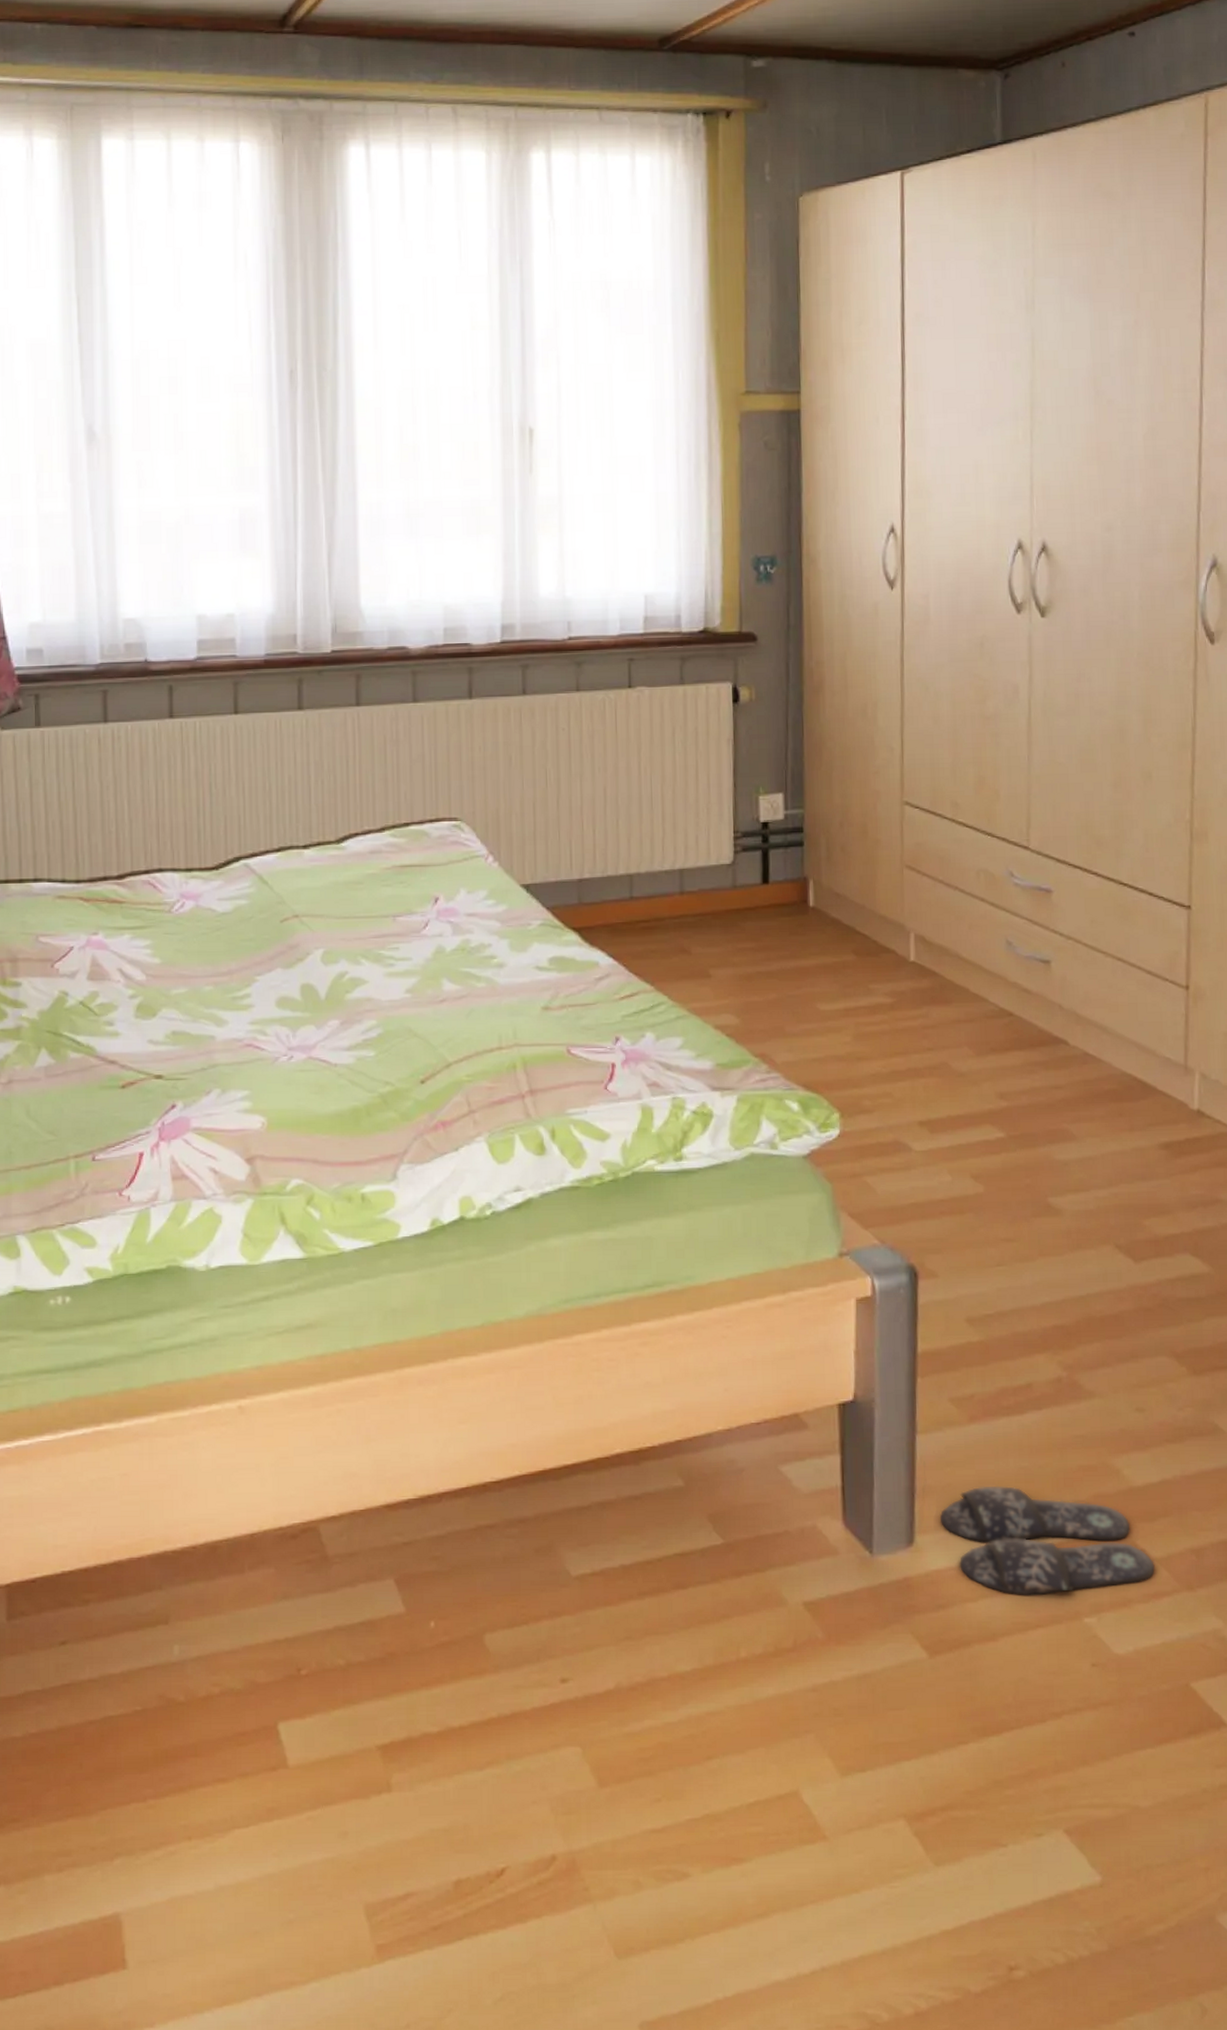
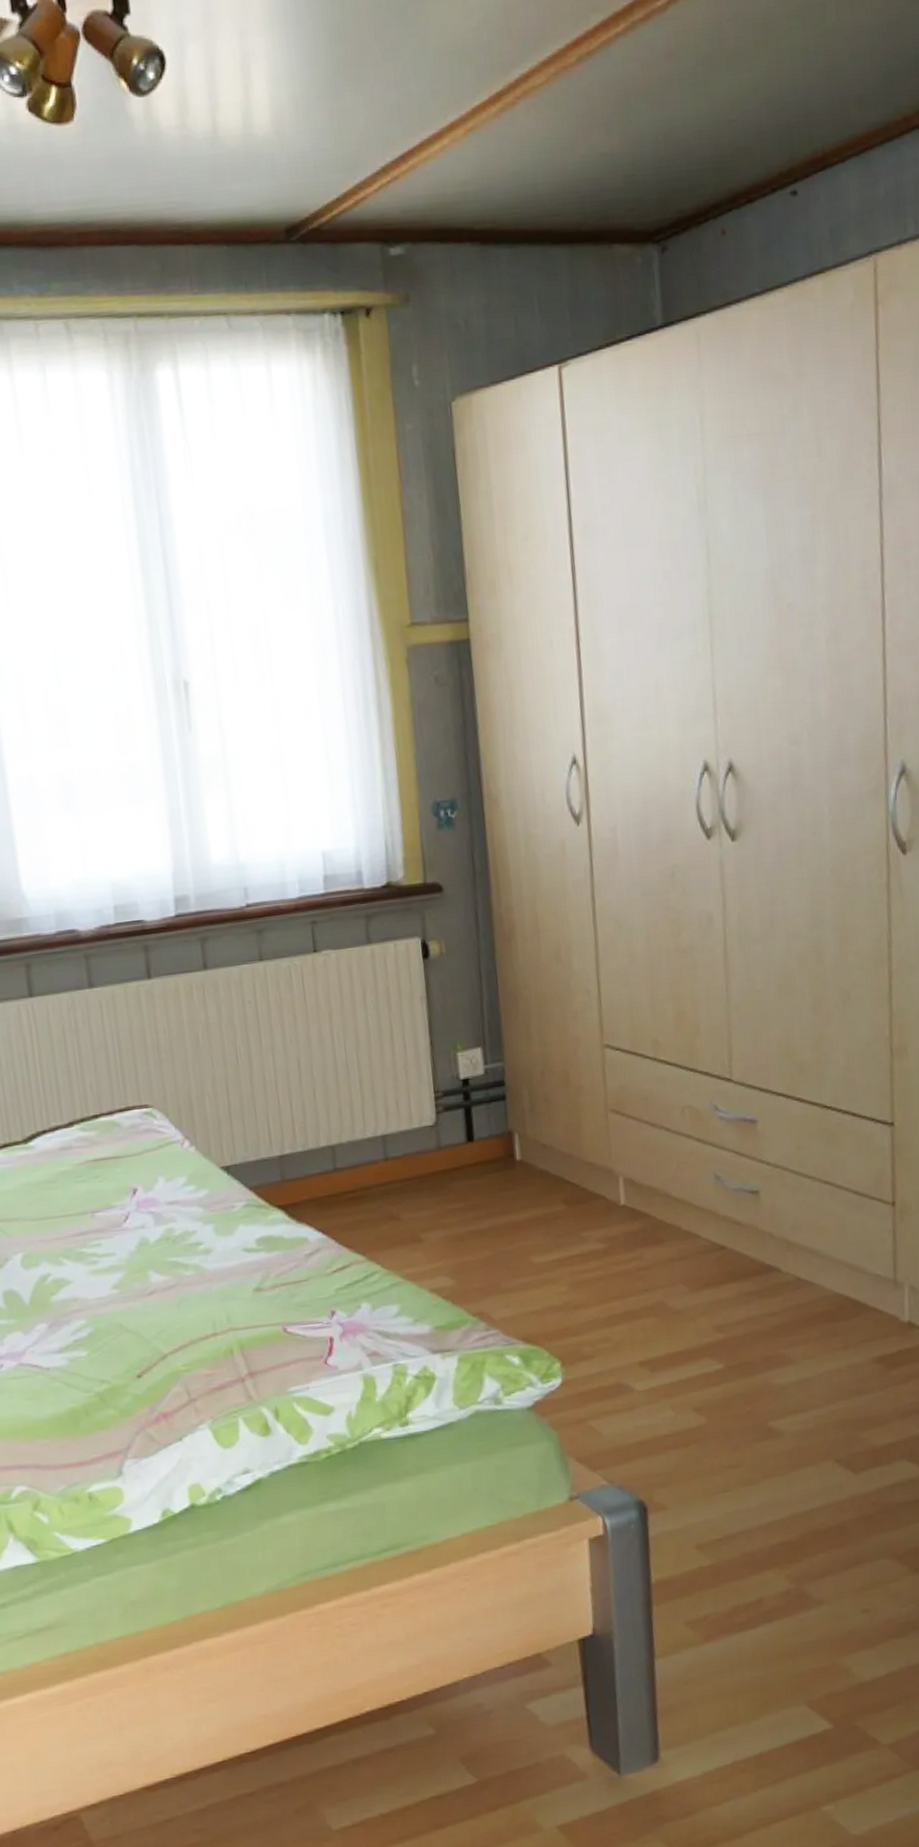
slippers: present [939,1485,1155,1596] -> none [681,1695,886,1795]

